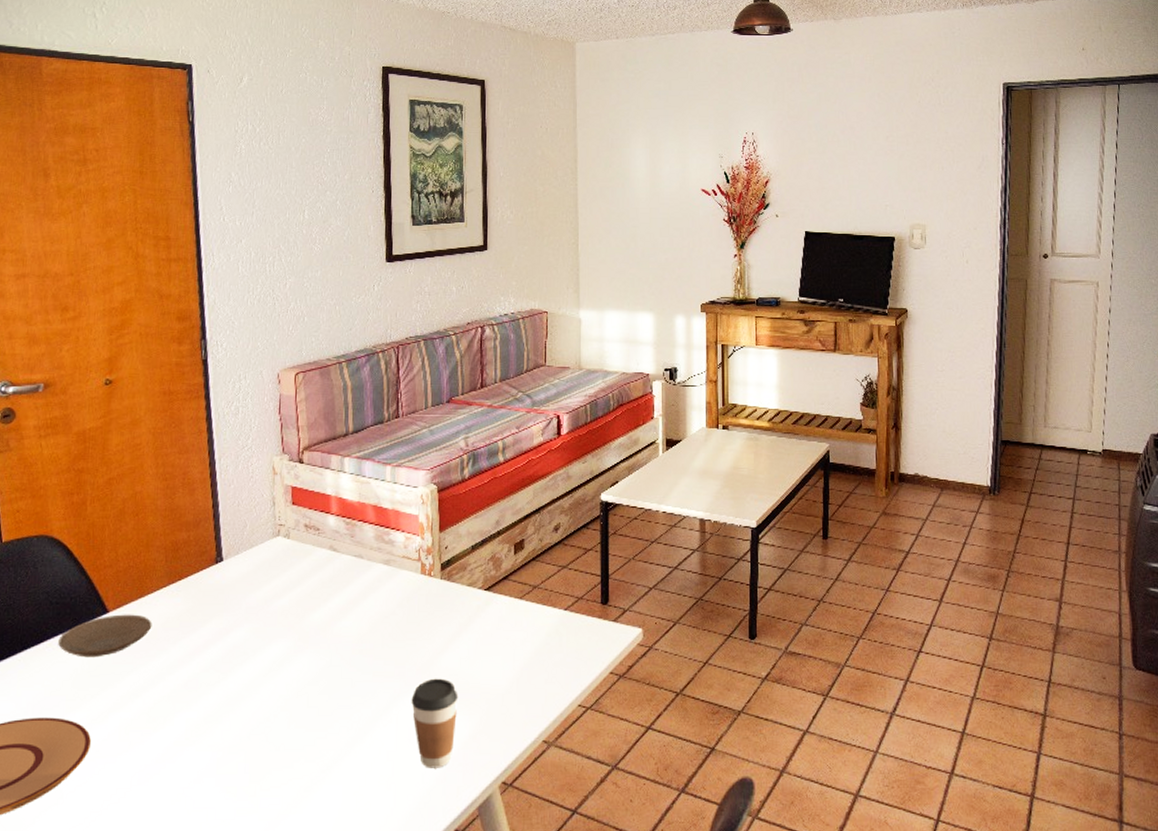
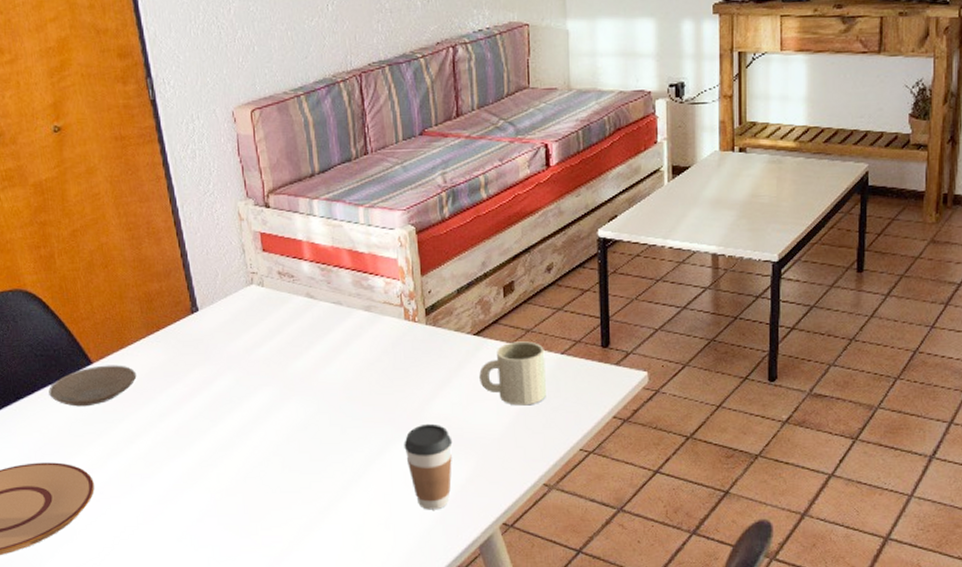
mug: none [488,597,550,661] -> present [479,341,547,406]

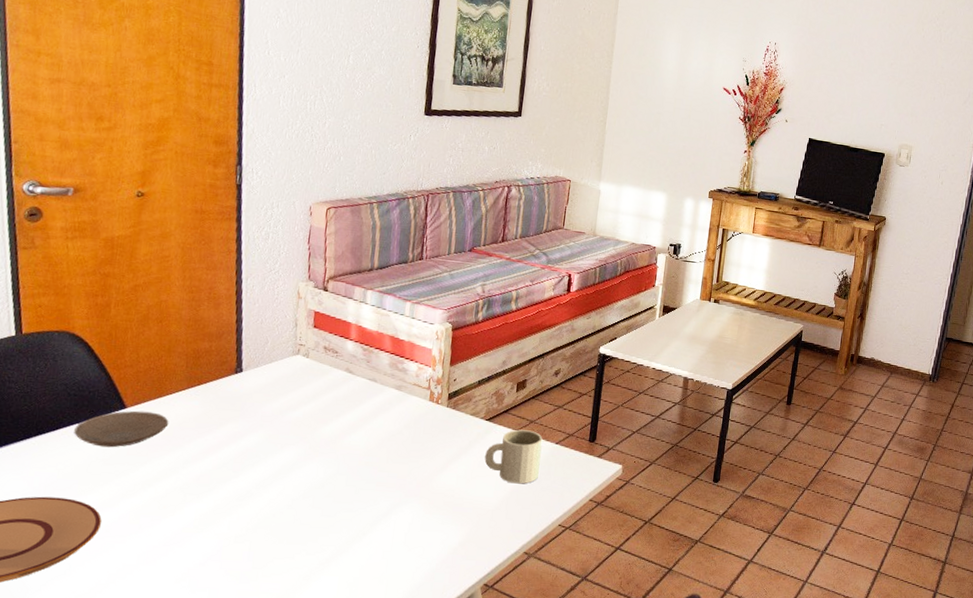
coffee cup: present [404,423,453,510] -> none [409,492,453,569]

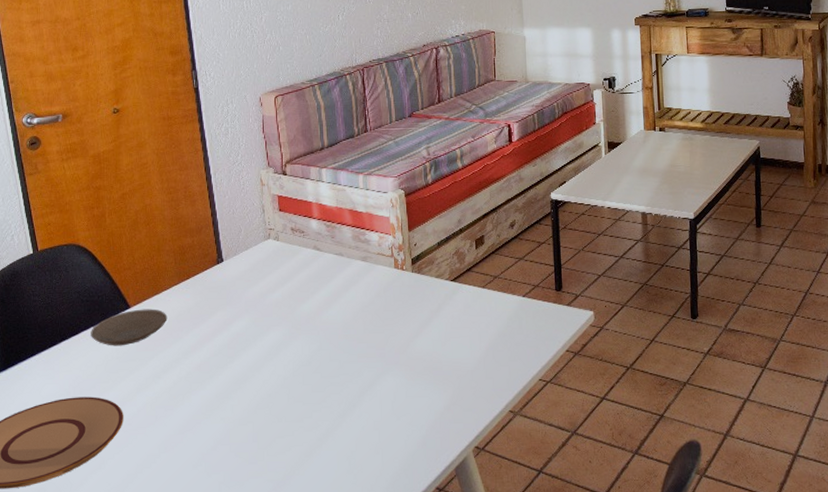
mug: present [484,429,543,484] -> none [456,286,512,342]

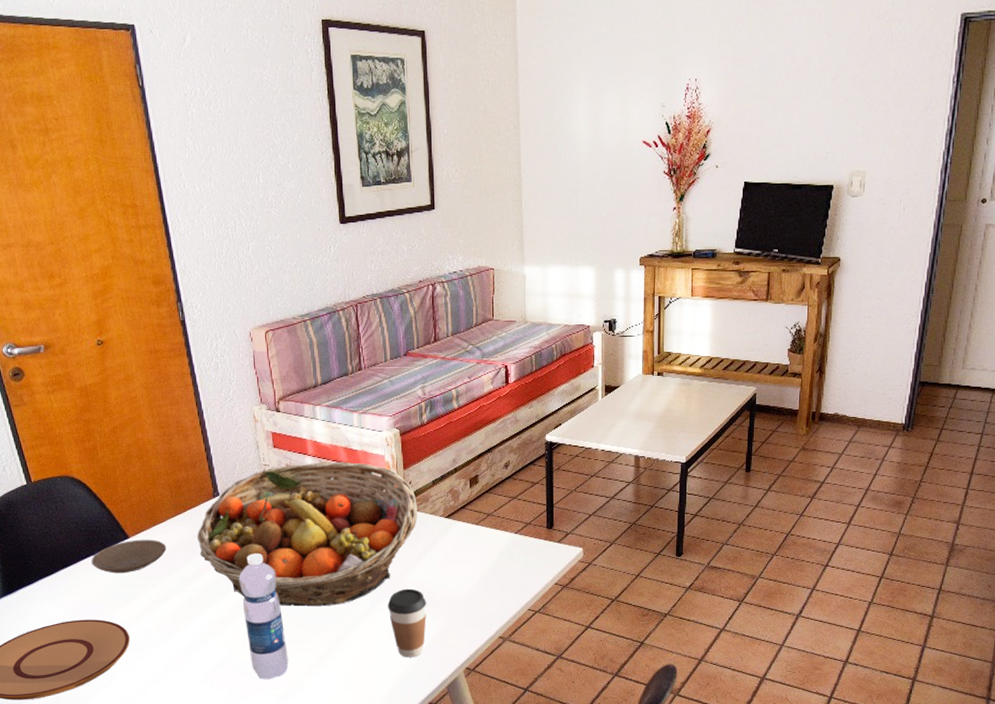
fruit basket: none [199,224,423,380] -> present [197,461,418,607]
water bottle: none [239,322,288,463] -> present [238,553,289,680]
coffee cup: none [392,358,433,436] -> present [387,588,427,658]

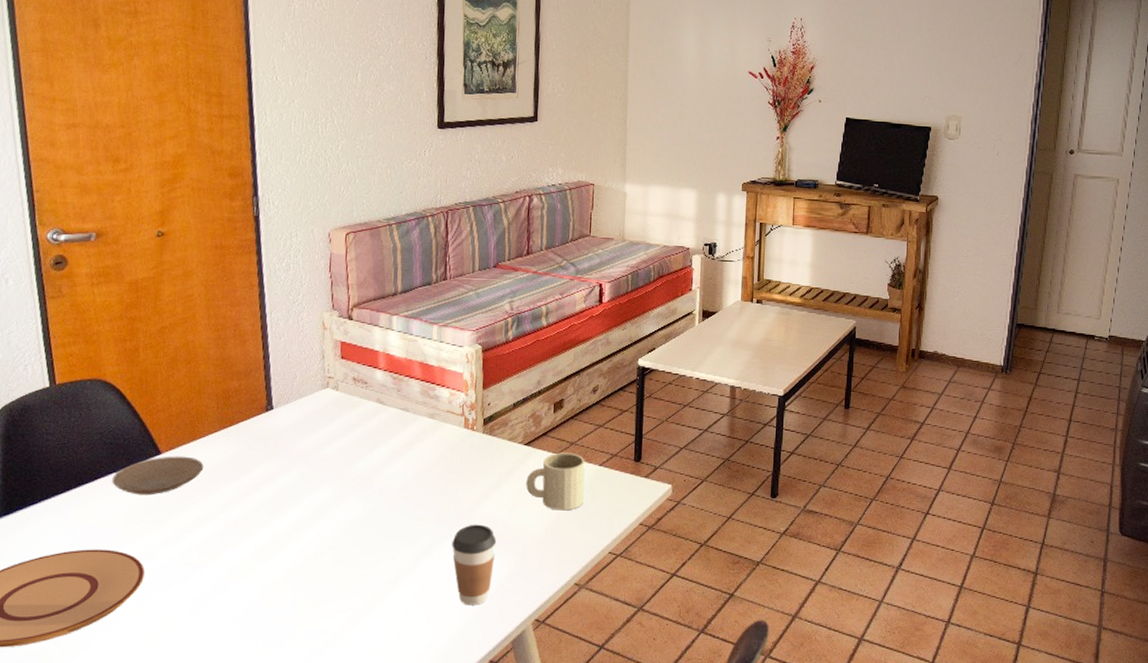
fruit basket: present [197,461,418,607] -> none [241,377,495,542]
water bottle: present [238,553,289,680] -> none [283,477,331,629]
mug: none [449,523,503,574] -> present [526,452,585,511]

